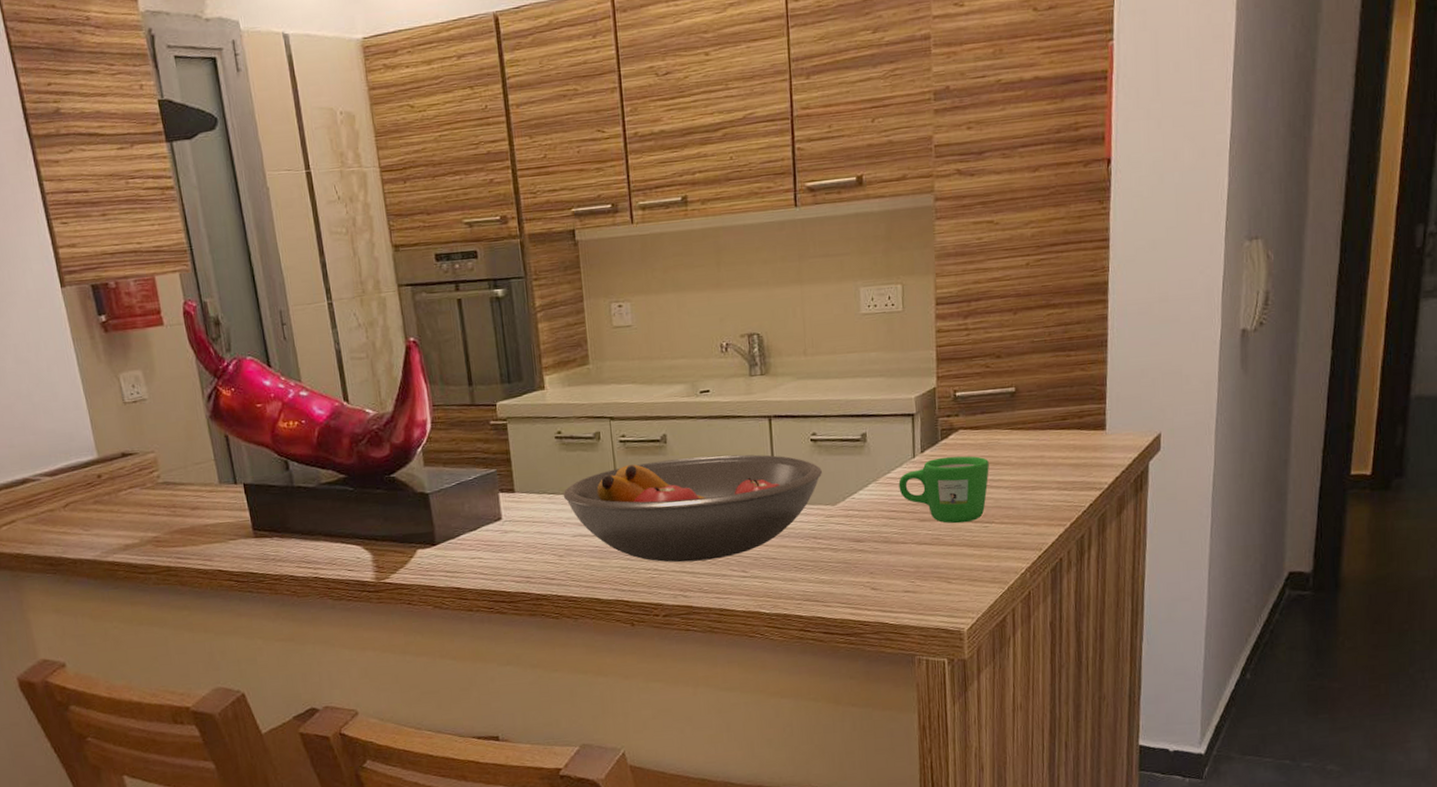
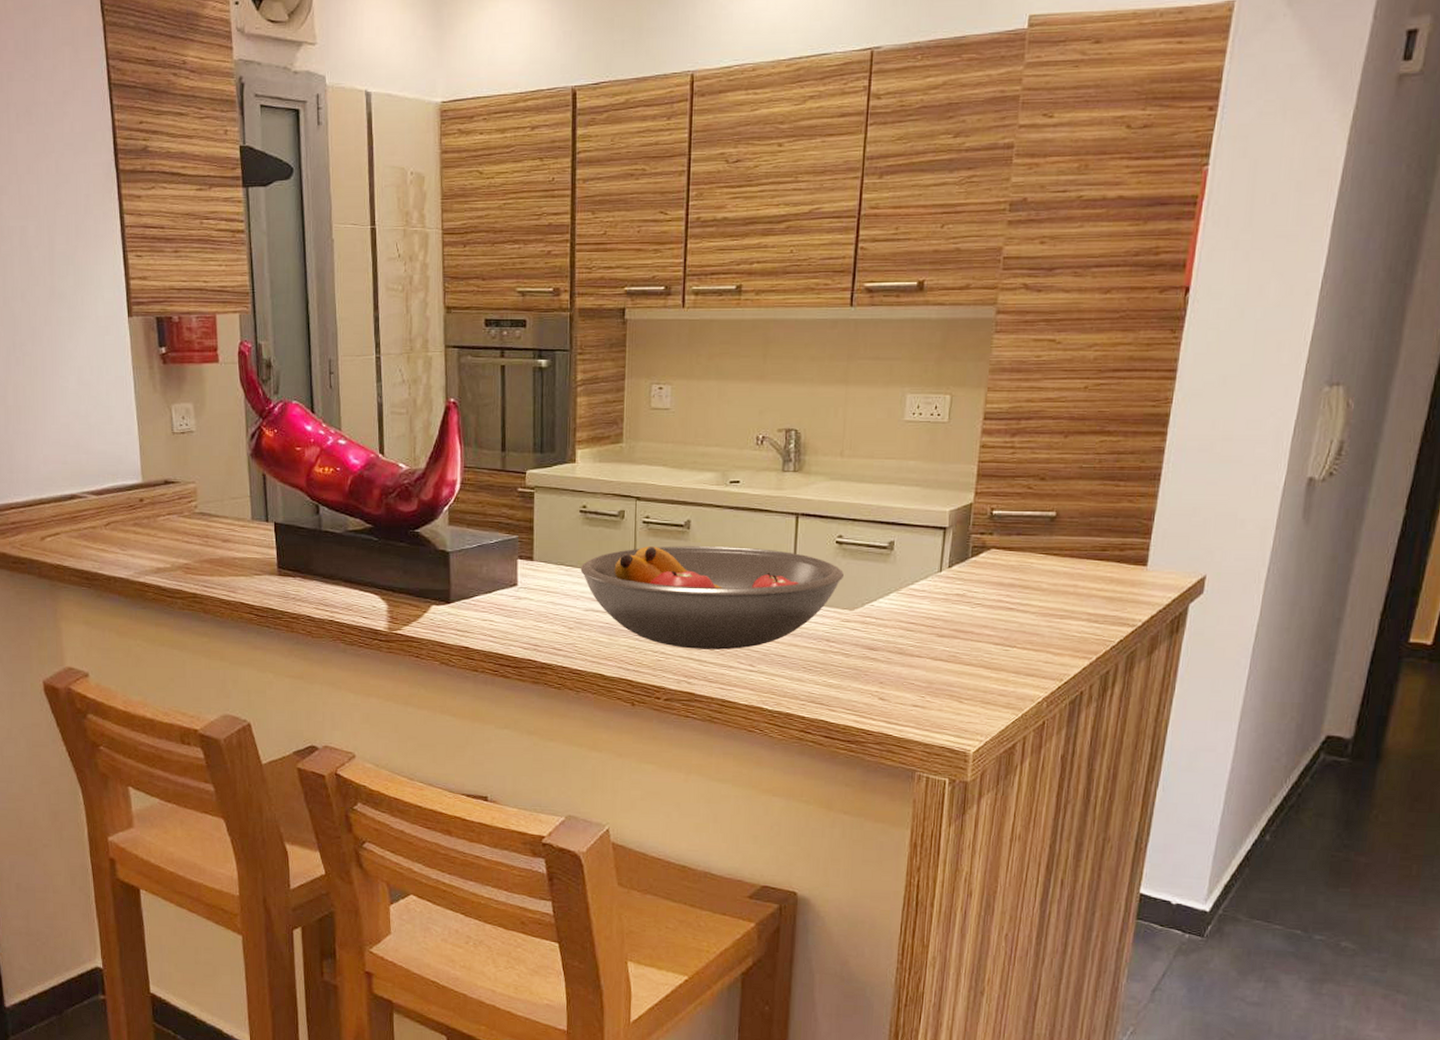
mug: present [898,456,989,524] -> none [921,574,1018,644]

